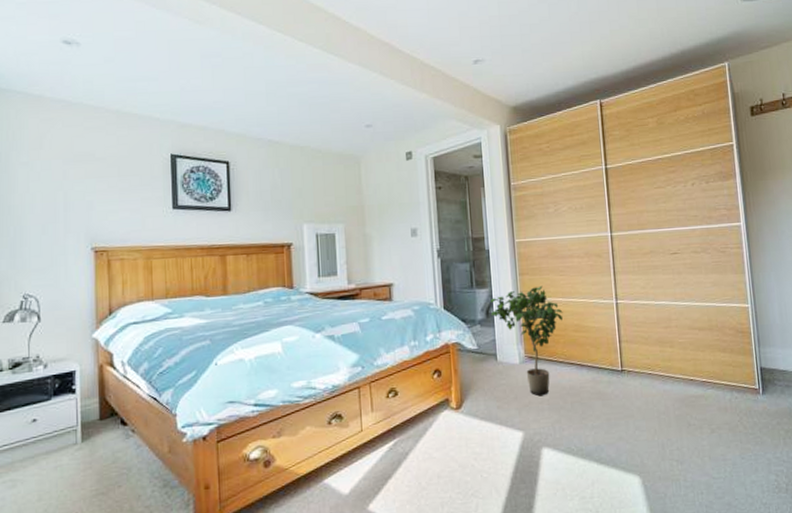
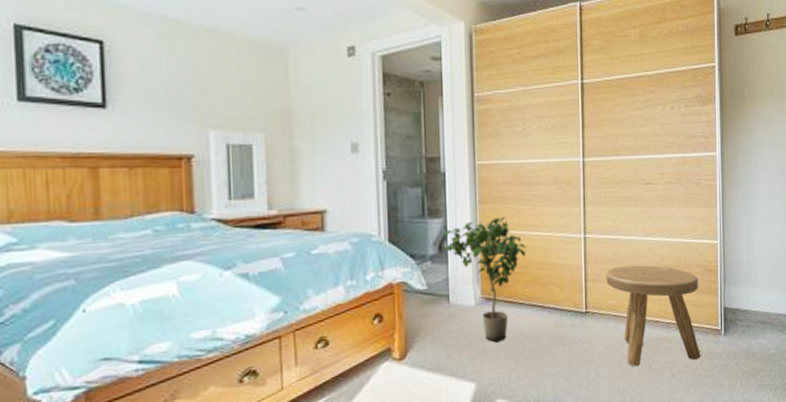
stool: none [638,327,740,422] -> present [606,265,701,367]

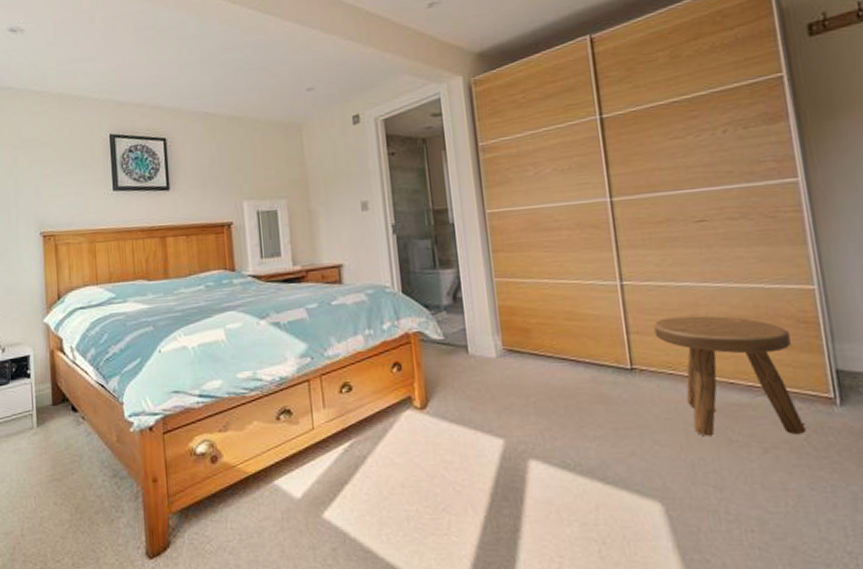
potted plant: present [444,216,526,342] -> none [458,264,551,396]

